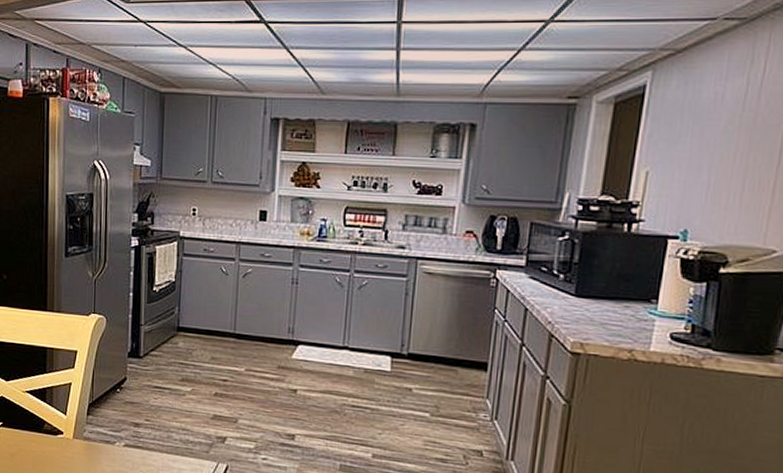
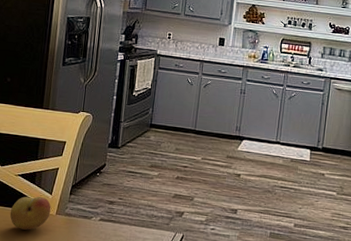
fruit: none [21,417,67,457] -> present [10,196,51,230]

